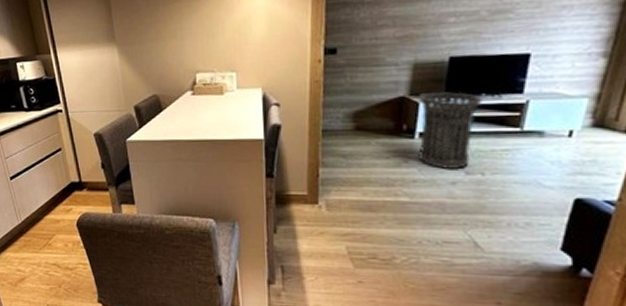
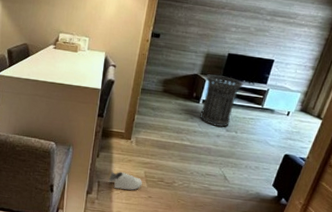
shoe: none [295,250,345,274] -> present [108,172,142,190]

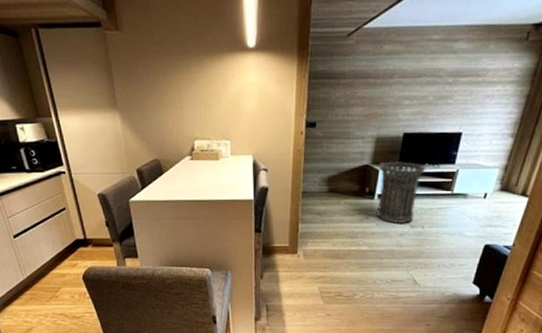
shoe: present [108,172,142,190] -> none [278,291,317,310]

